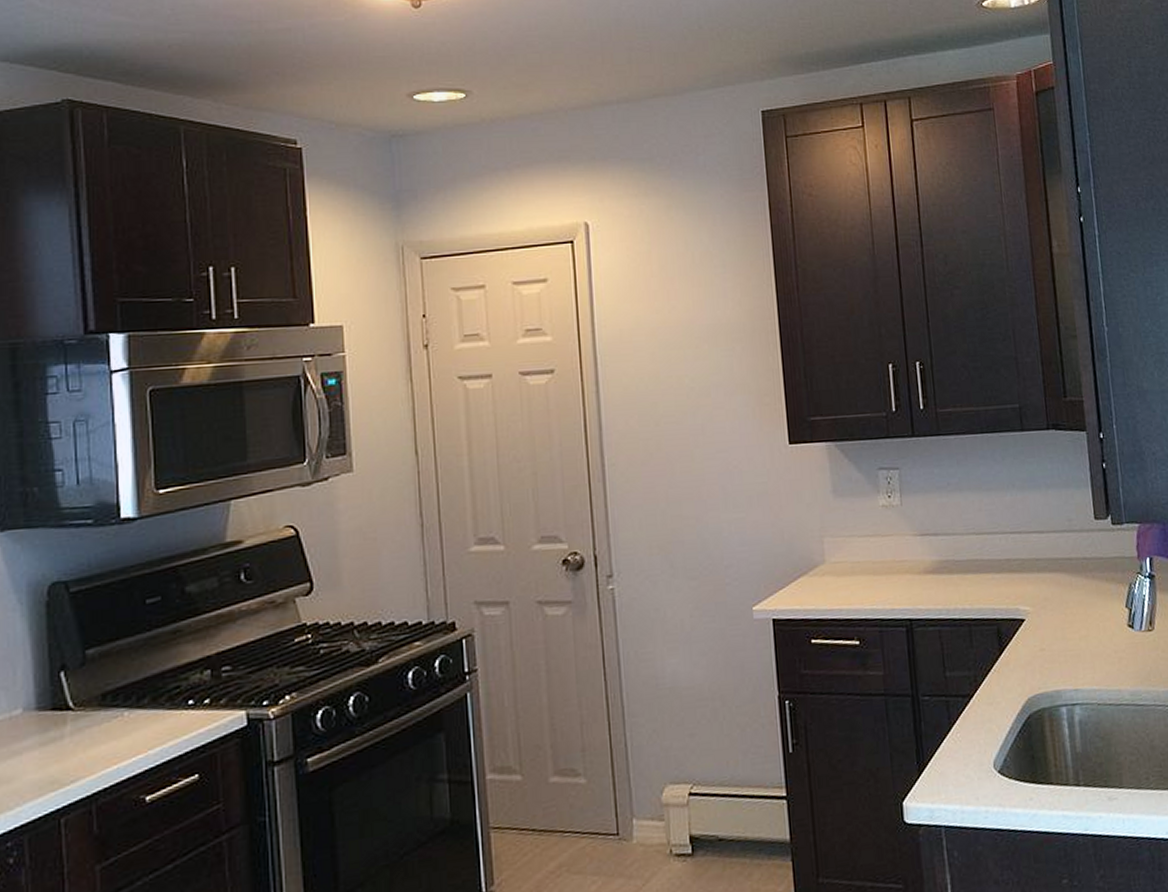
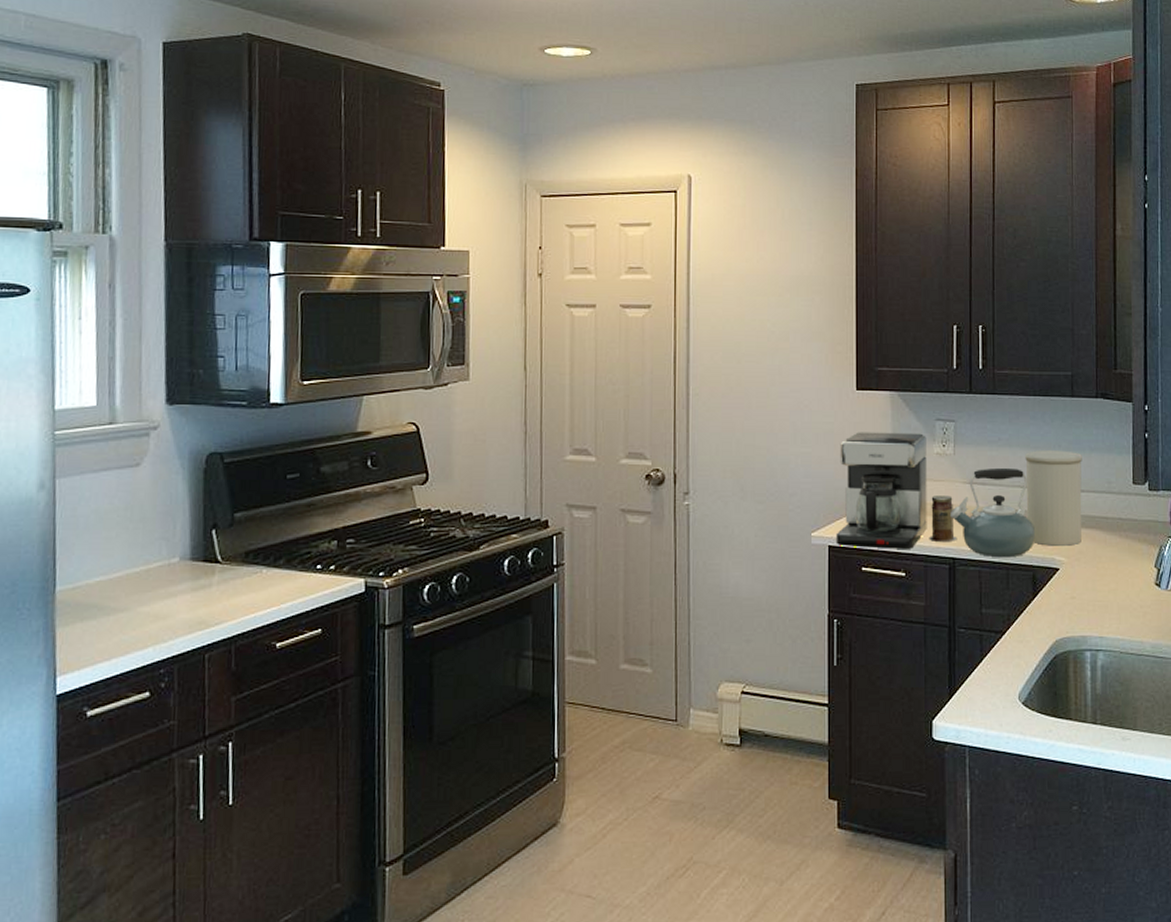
coffee maker: none [776,485,879,619] -> present [835,432,927,549]
canister: none [880,551,913,603] -> present [929,496,958,543]
kettle: none [902,514,997,614] -> present [950,469,1036,558]
canister: none [977,489,1046,596] -> present [1025,450,1082,546]

